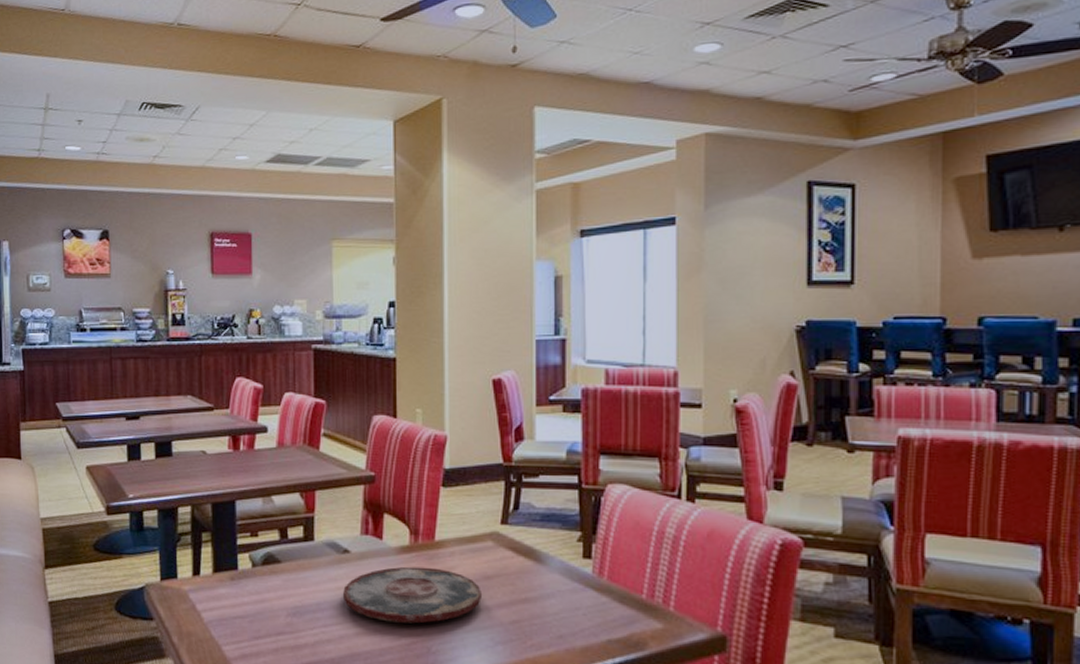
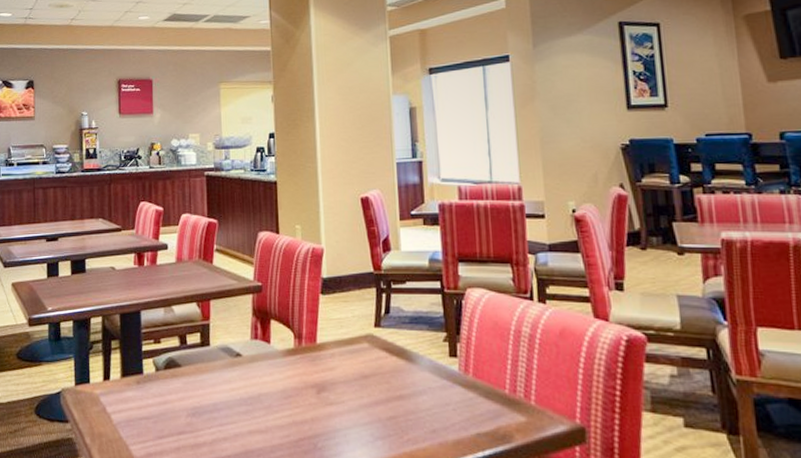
plate: present [342,566,482,624] -> none [236,368,361,421]

